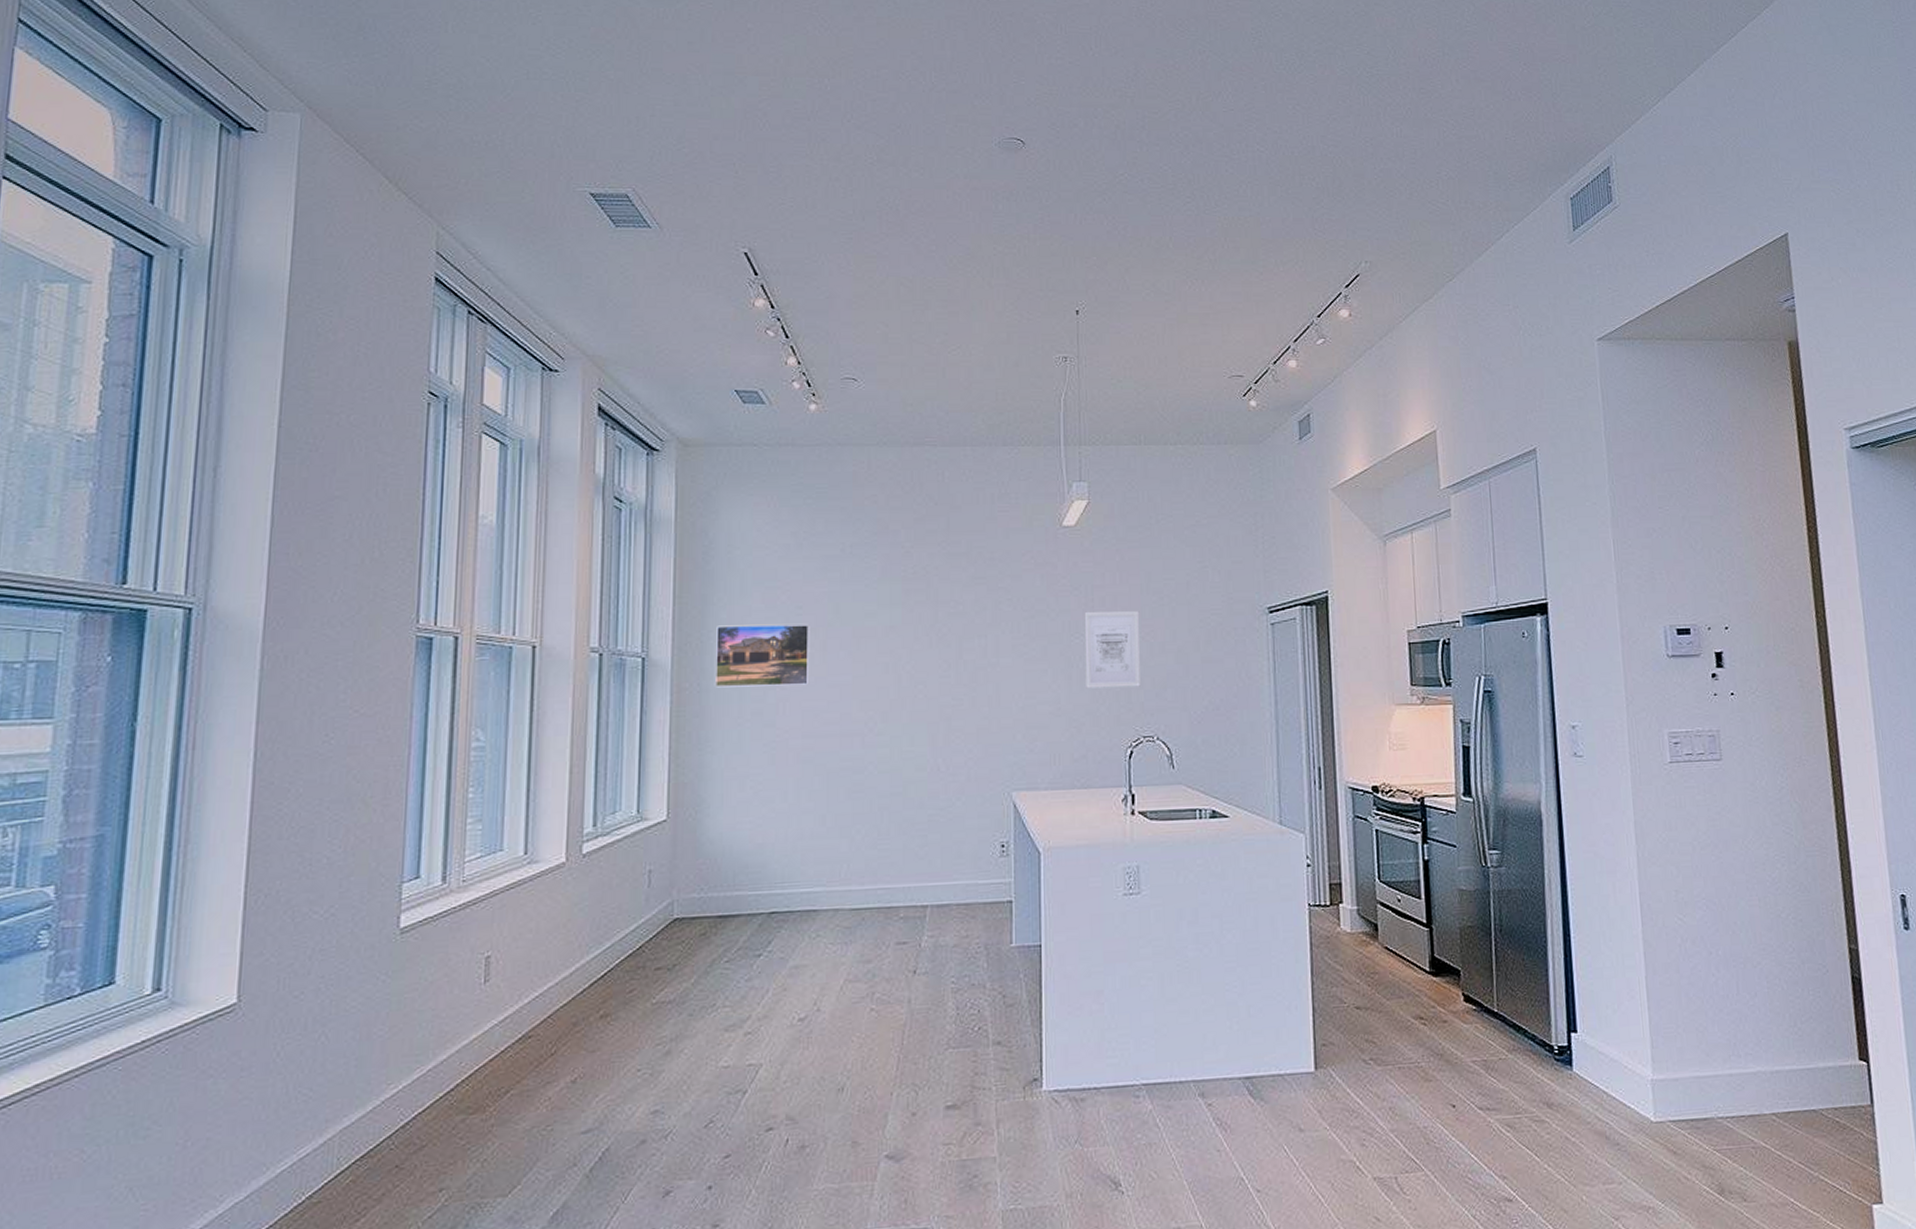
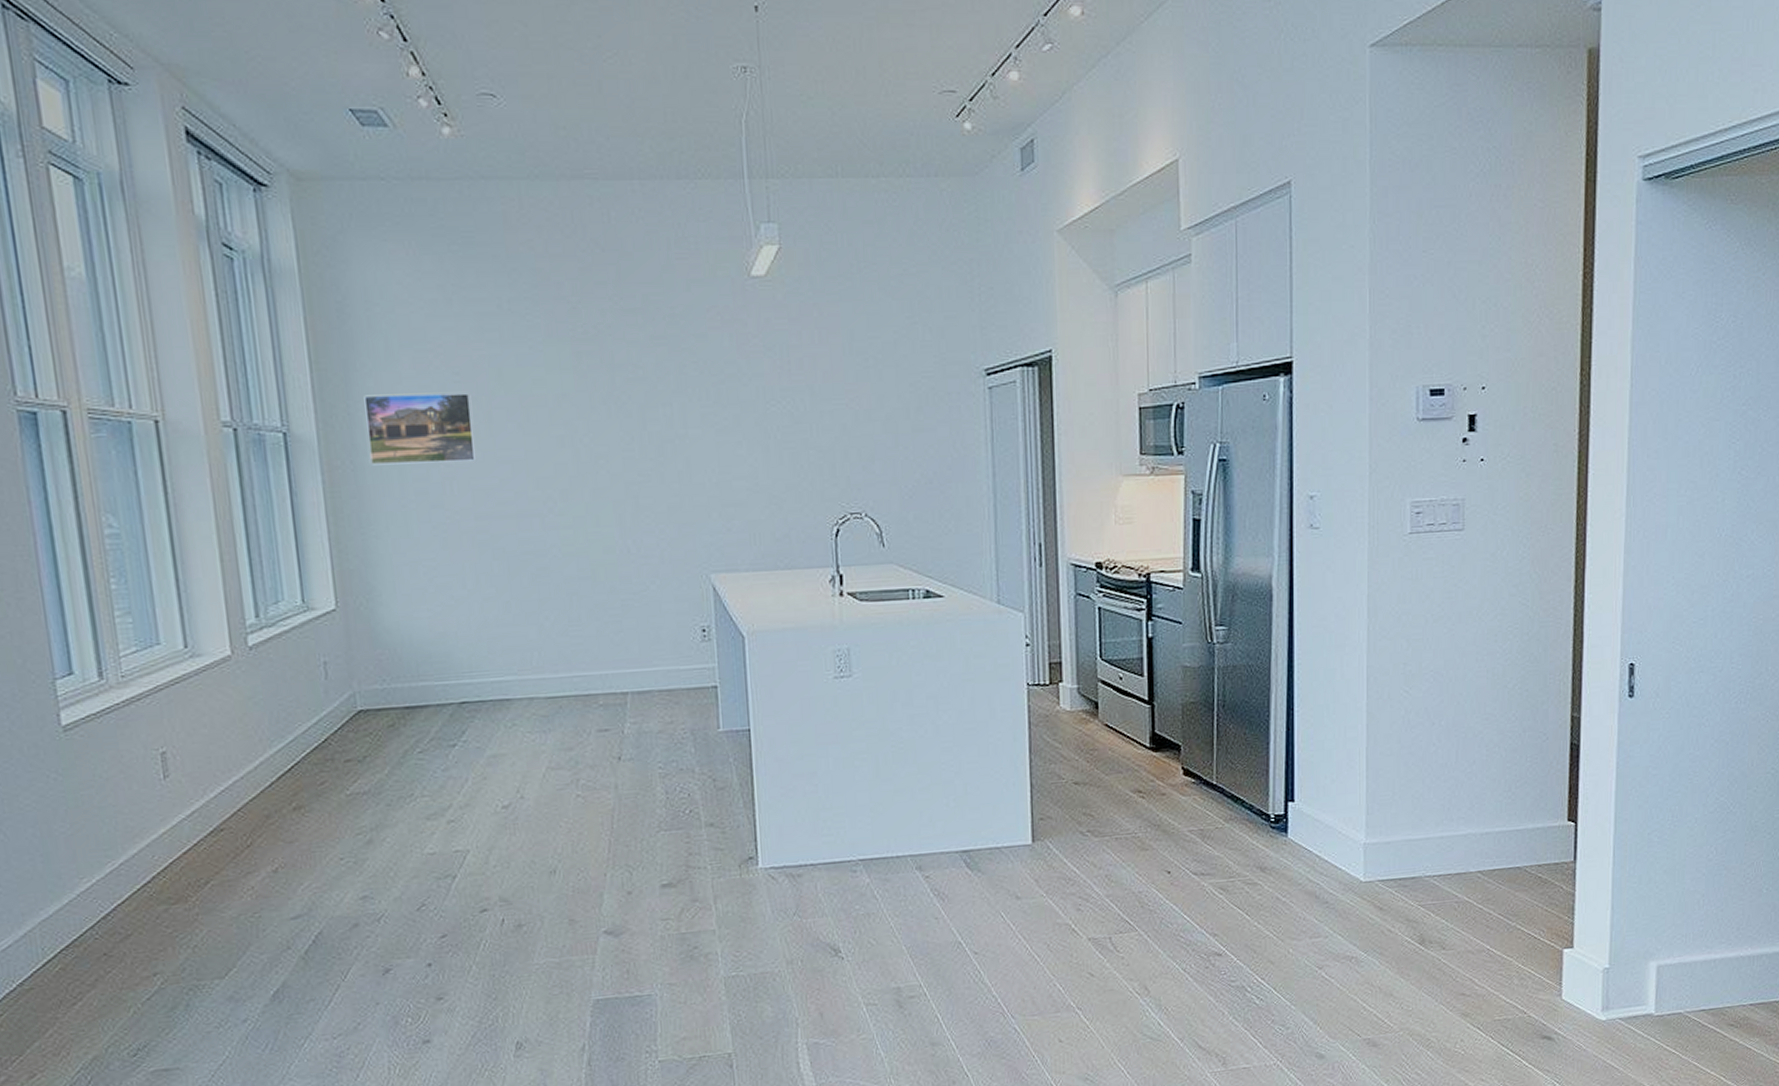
wall art: present [1084,610,1140,689] -> none [780,373,846,462]

